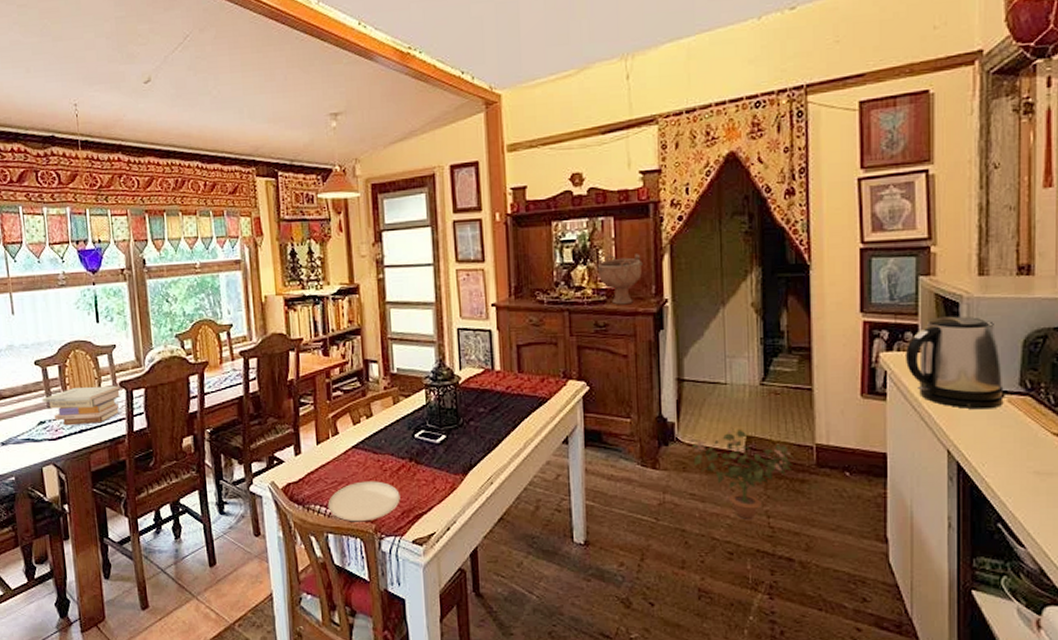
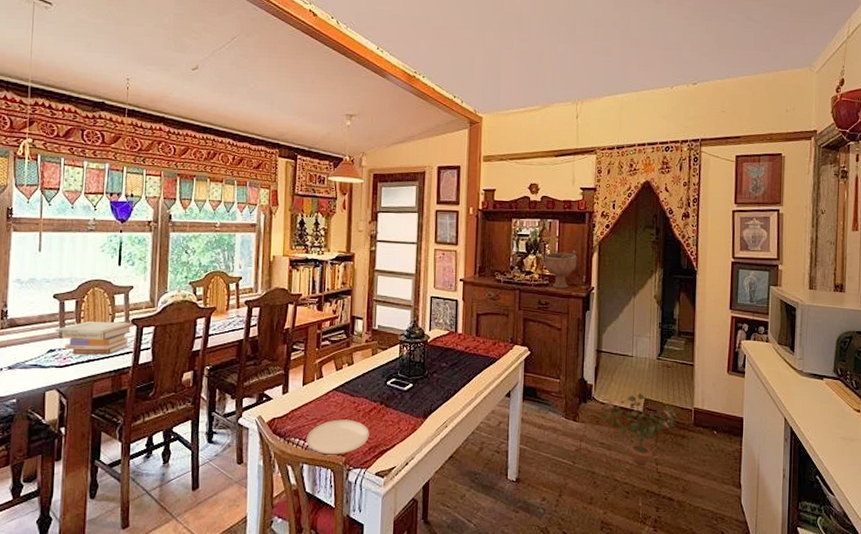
kettle: present [905,316,1004,410] -> none [758,317,823,389]

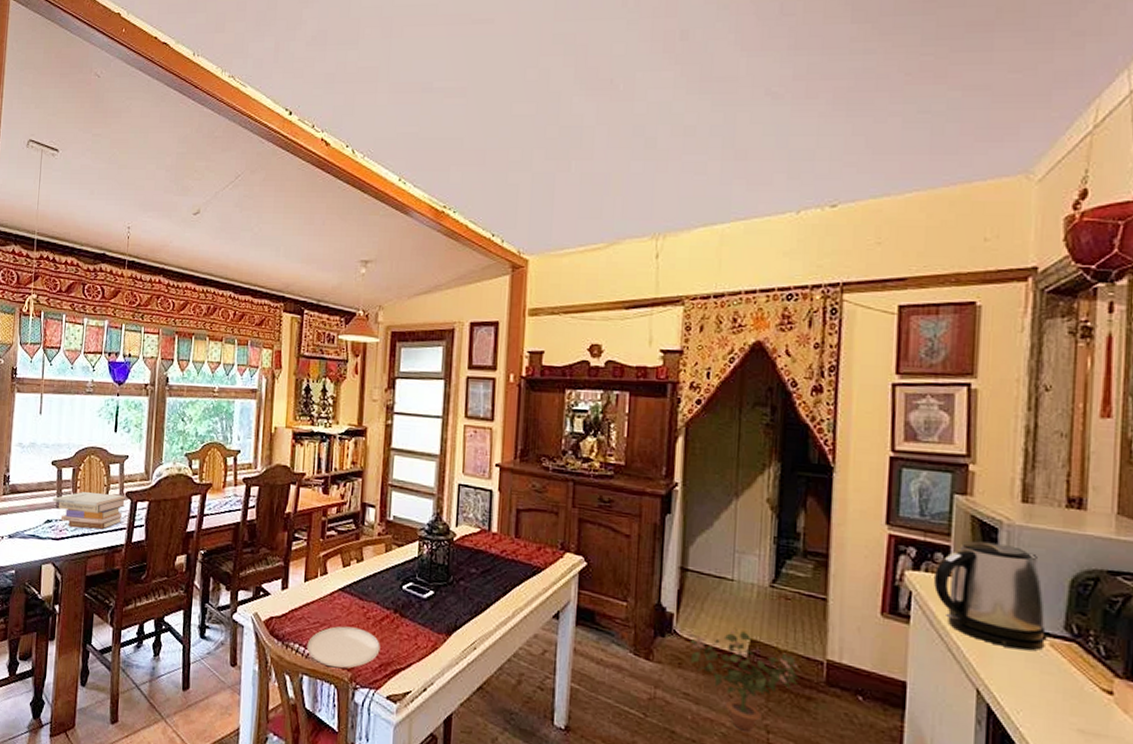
decorative bowl: present [542,248,578,289] -> none [606,429,655,483]
kettle: none [758,317,823,389] -> present [933,541,1046,651]

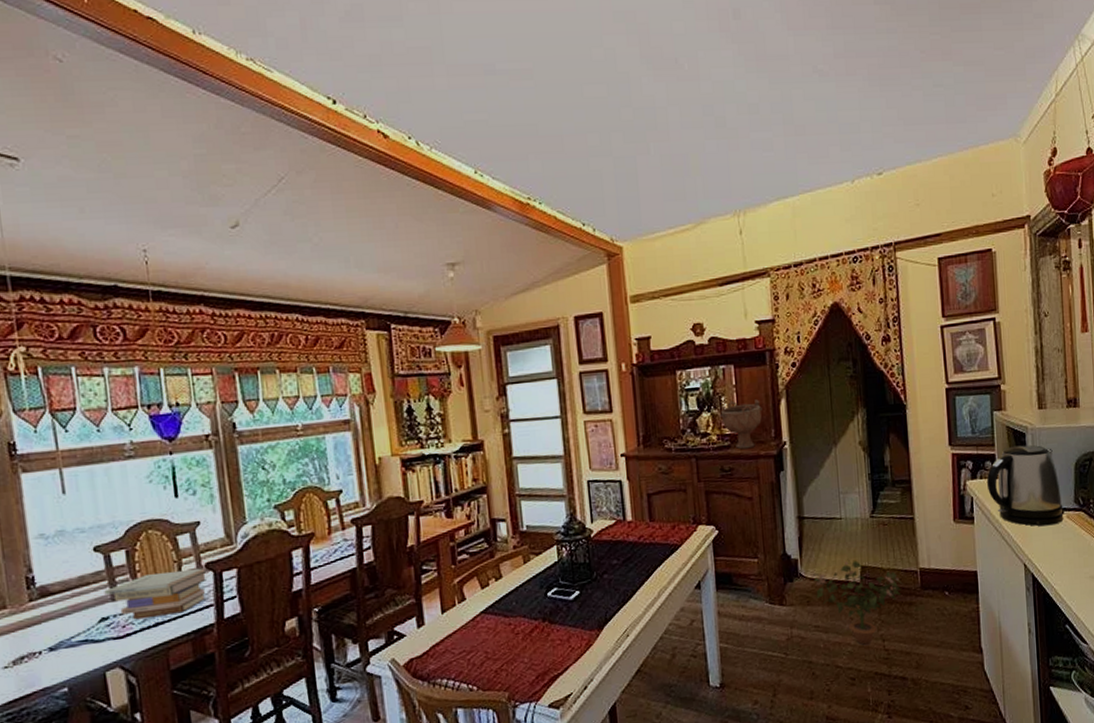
plate: present [306,626,380,669] -> none [455,645,534,693]
decorative bowl: none [606,429,655,483] -> present [719,398,762,450]

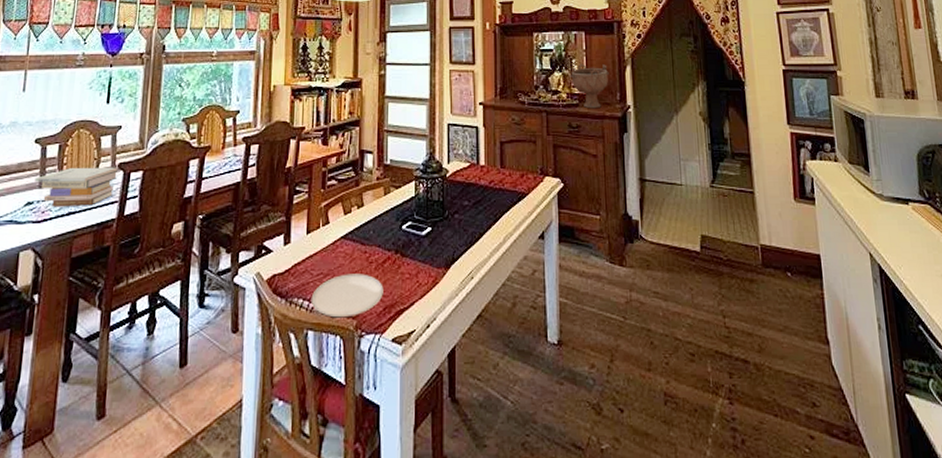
plate: none [455,645,534,693] -> present [311,274,384,318]
potted plant: present [812,559,902,645] -> none [652,226,742,319]
kettle: present [986,445,1064,526] -> none [826,131,909,216]

